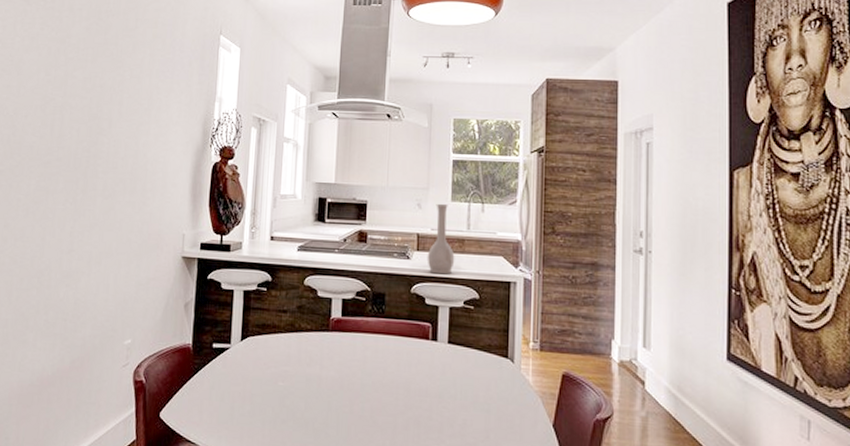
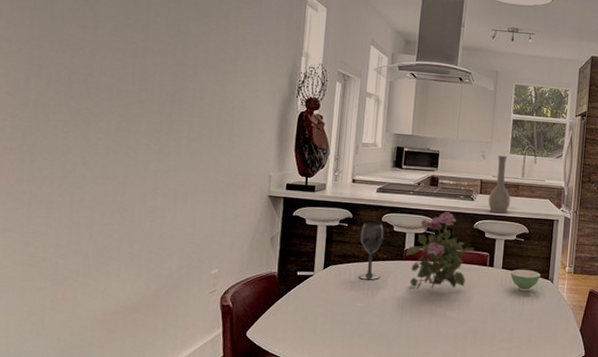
wine glass: none [279,286,307,355] -> present [358,222,384,280]
flower bouquet: none [333,273,413,368] -> present [406,212,475,290]
bowl: none [458,344,498,373] -> present [510,269,541,292]

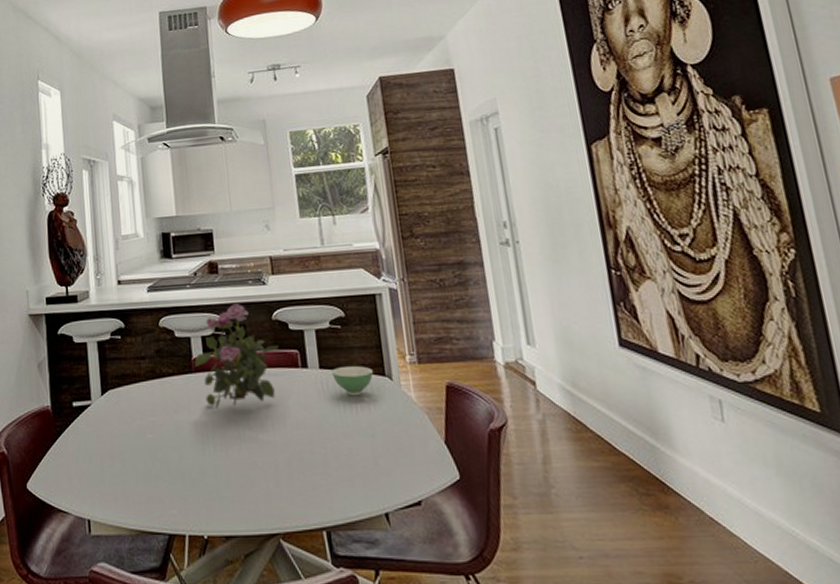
wine glass: present [358,222,384,280] -> none [136,330,168,404]
vase: present [488,155,511,214] -> none [283,221,314,297]

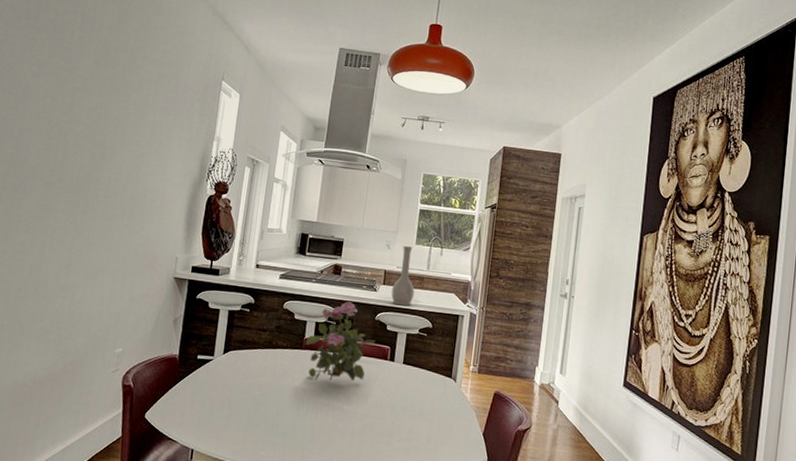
vase: none [283,221,314,297] -> present [391,245,415,306]
bowl: present [330,365,374,396] -> none [411,365,444,390]

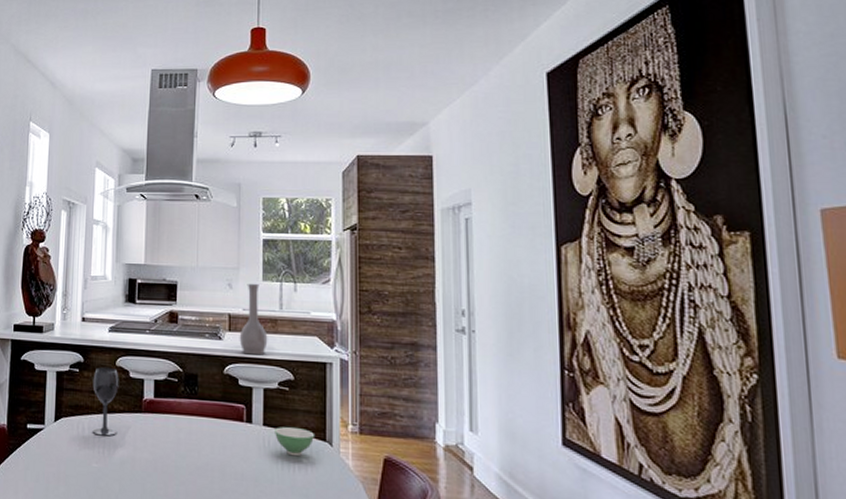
wine glass: none [257,309,285,368] -> present [92,367,119,437]
flower bouquet: present [306,302,376,381] -> none [145,354,227,450]
bowl: none [411,365,444,390] -> present [273,426,315,457]

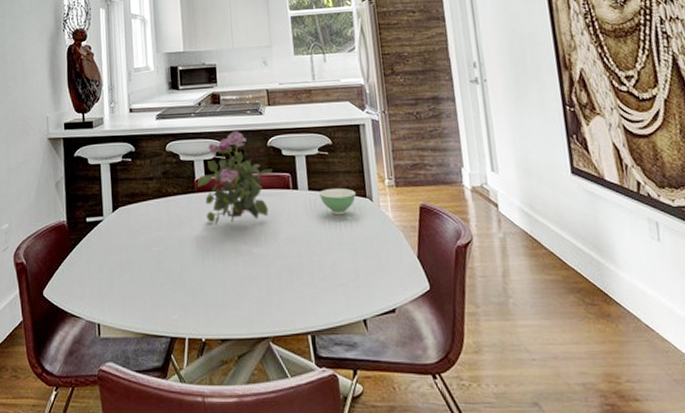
wine glass: present [92,367,119,437] -> none [145,154,173,220]
flower bouquet: none [145,354,227,450] -> present [197,131,273,226]
vase: present [239,283,268,355] -> none [278,58,305,126]

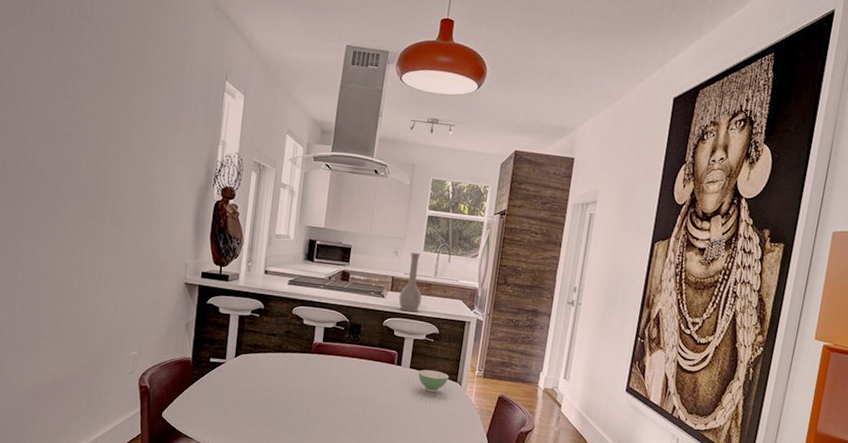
flower bouquet: present [197,131,273,226] -> none [315,307,383,384]
vase: none [278,58,305,126] -> present [398,252,422,312]

